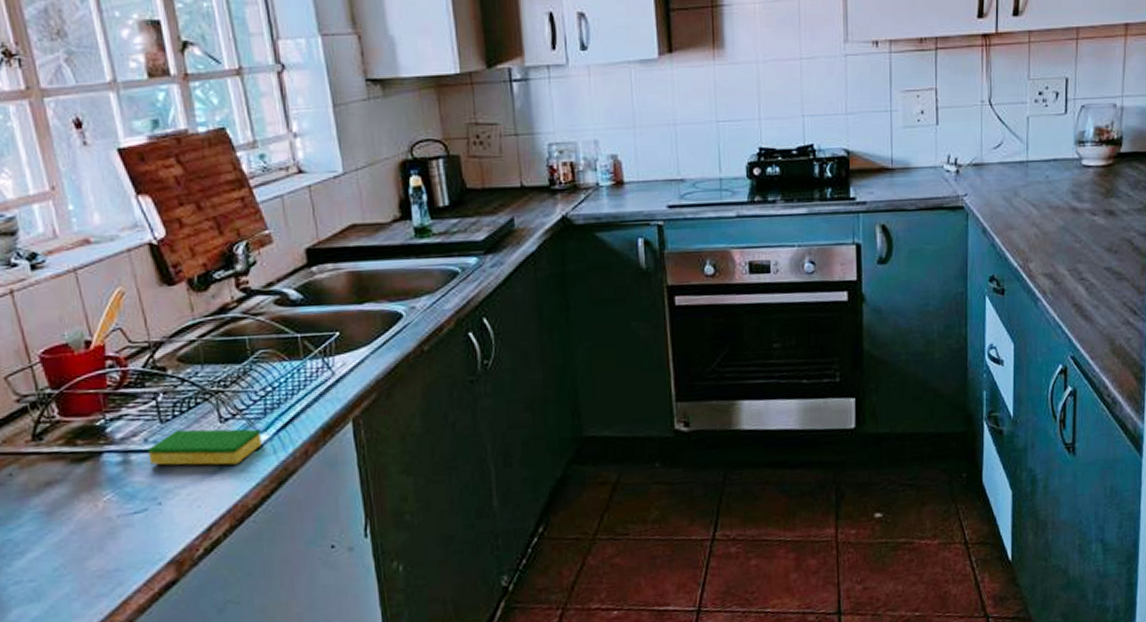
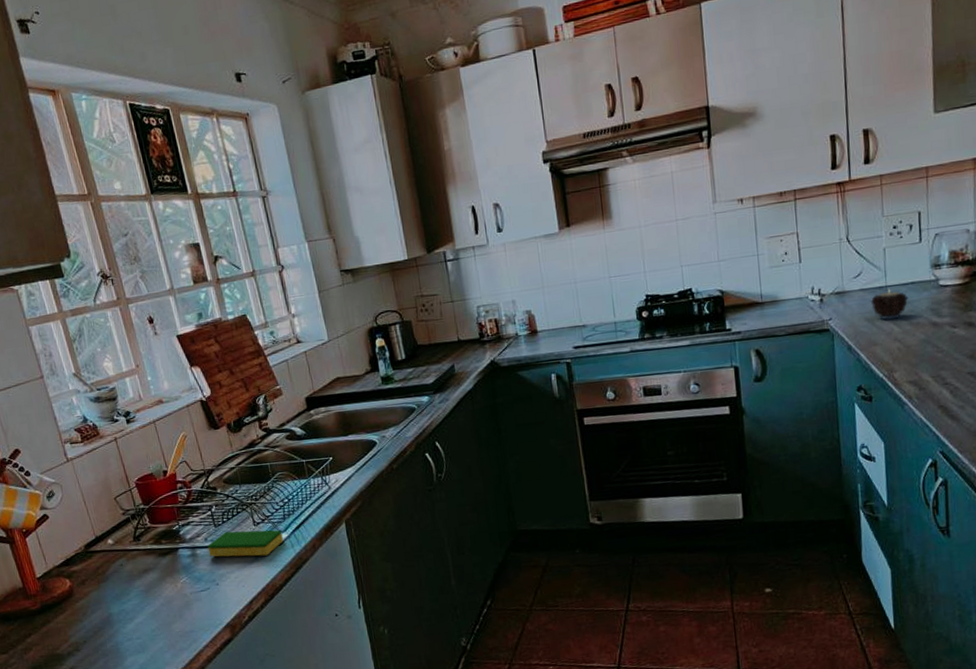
candle: none [1009,164,1050,201] -> present [870,288,909,320]

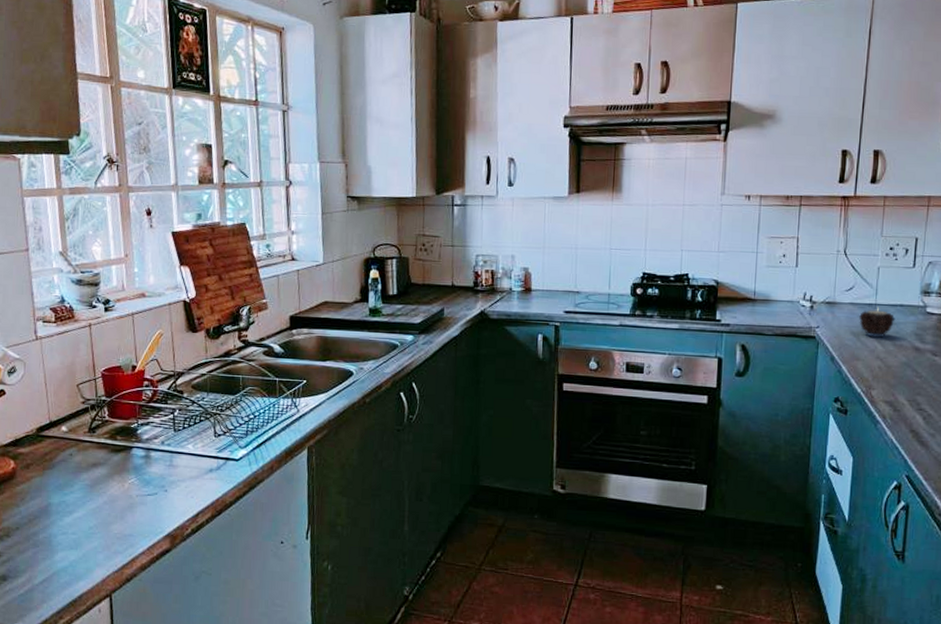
dish sponge: present [207,529,283,557] -> none [163,438,242,470]

